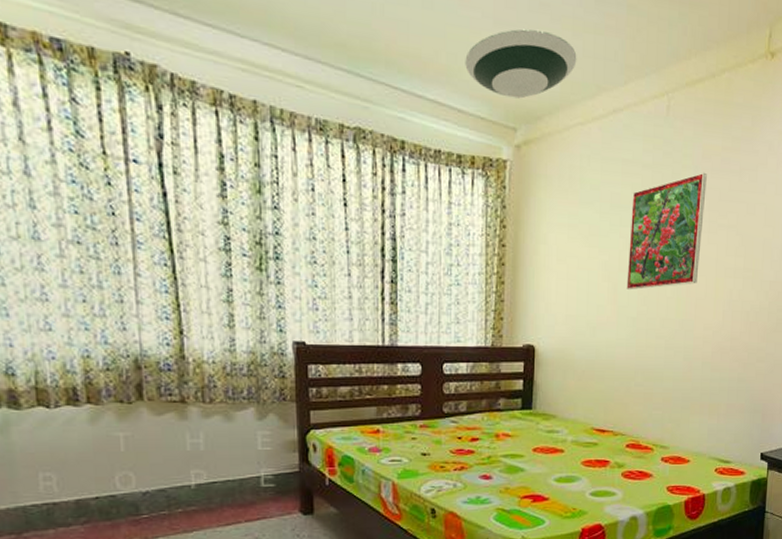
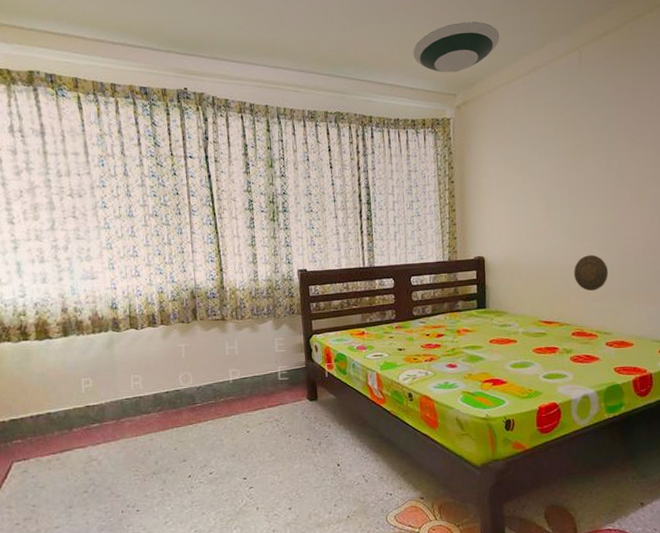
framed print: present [626,172,707,291] -> none [556,103,622,205]
decorative plate: none [634,354,673,396] -> present [573,255,609,291]

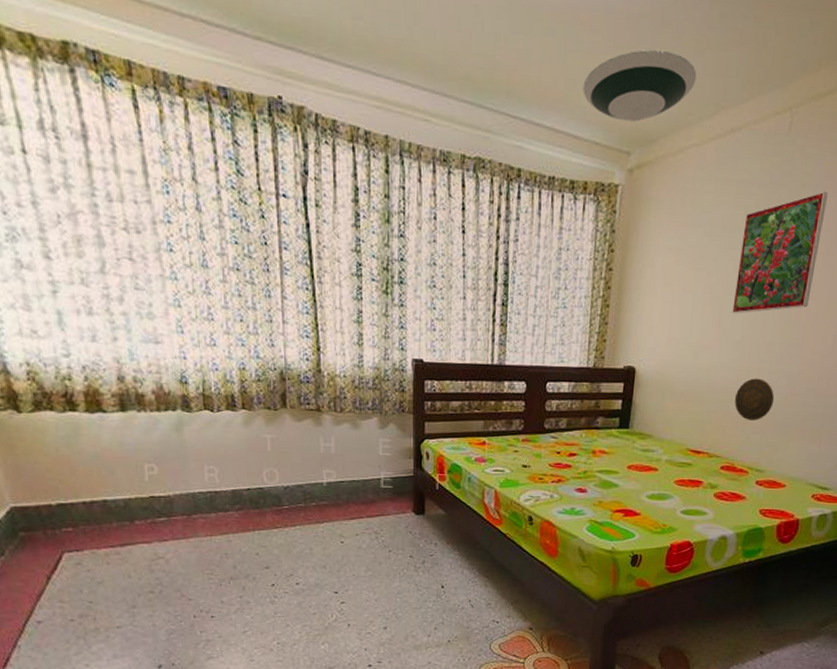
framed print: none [556,103,622,205] -> present [732,191,828,314]

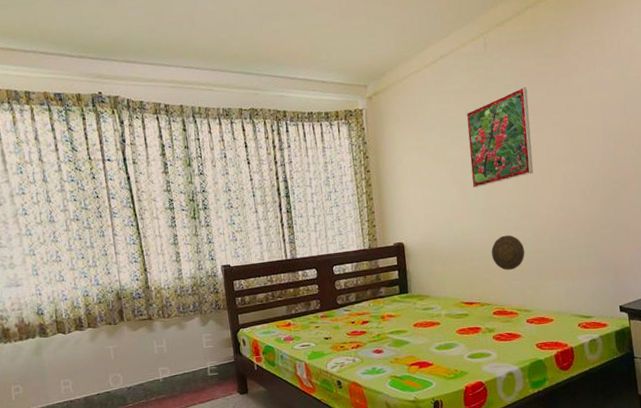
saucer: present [583,49,697,122] -> none [322,13,406,65]

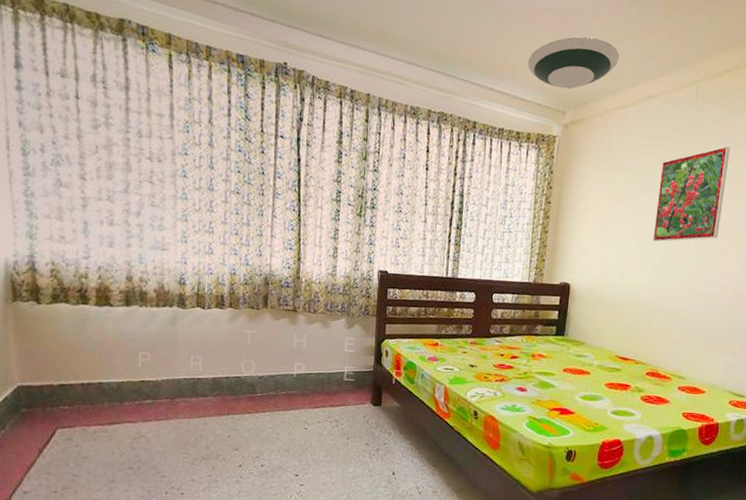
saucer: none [322,13,406,65] -> present [527,36,620,89]
decorative plate: present [491,235,525,270] -> none [656,296,692,333]

